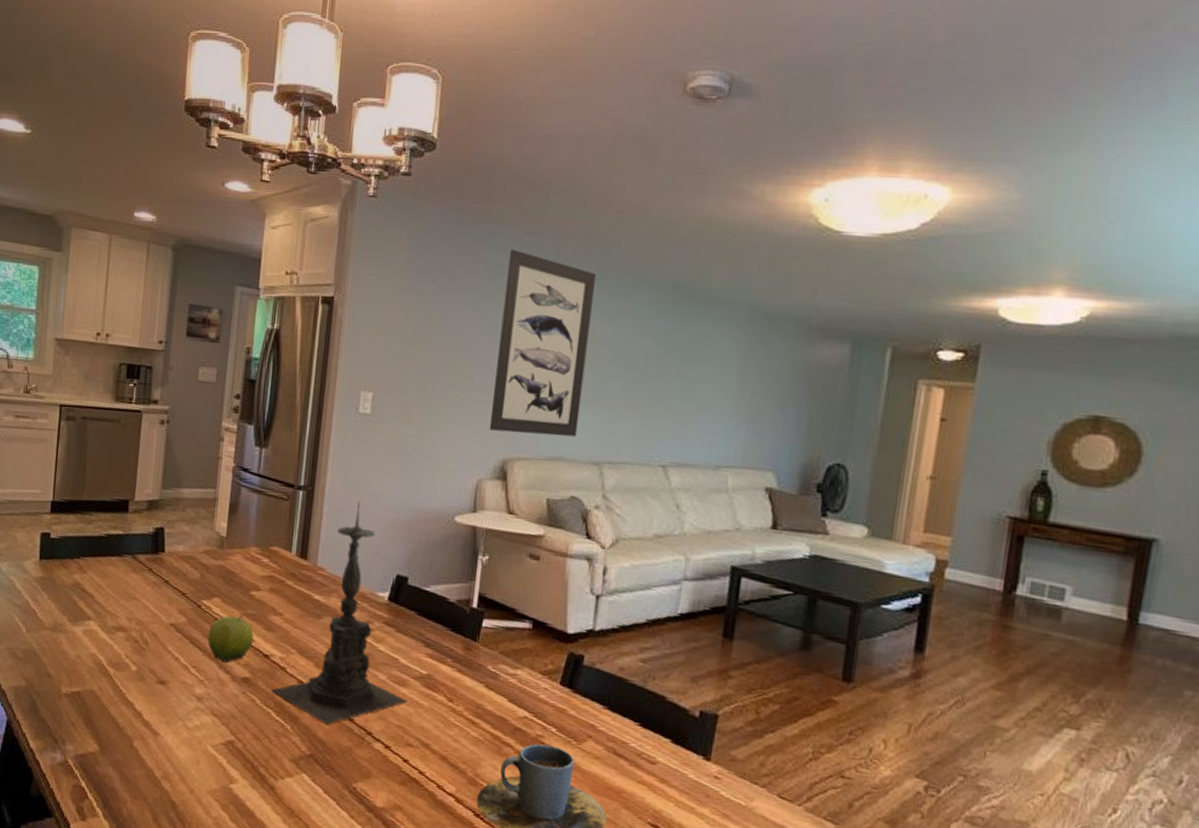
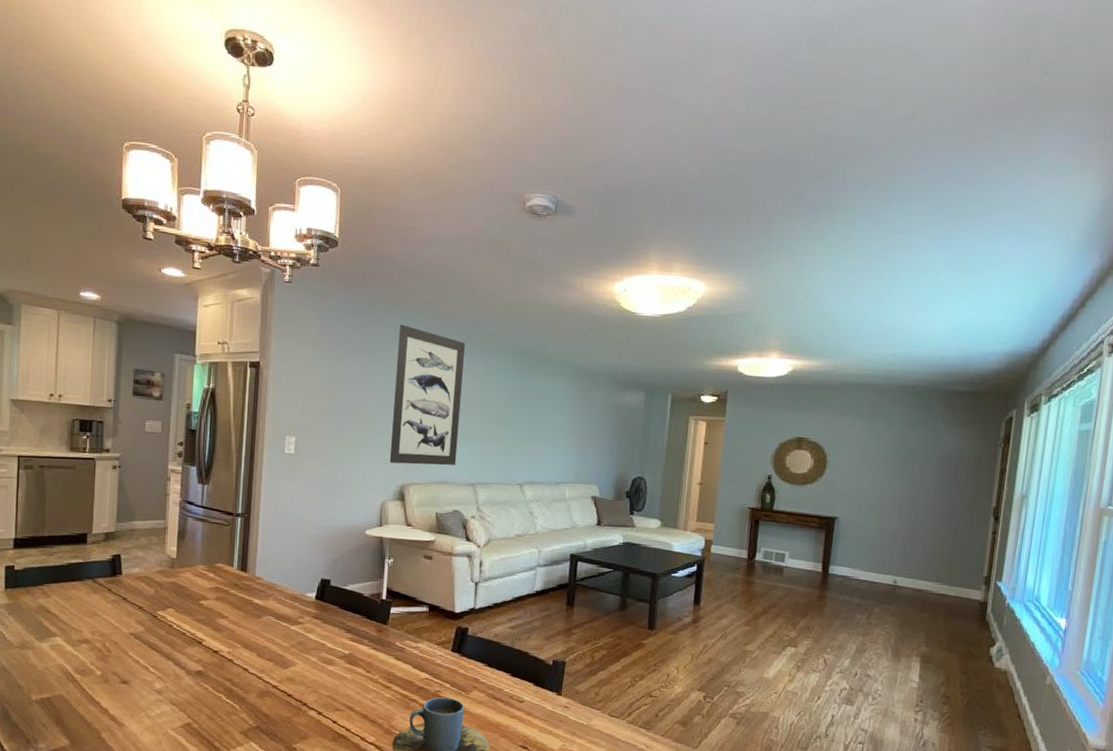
fruit: present [207,615,254,663] -> none [164,621,204,660]
candle holder: present [271,501,407,725] -> none [221,523,334,702]

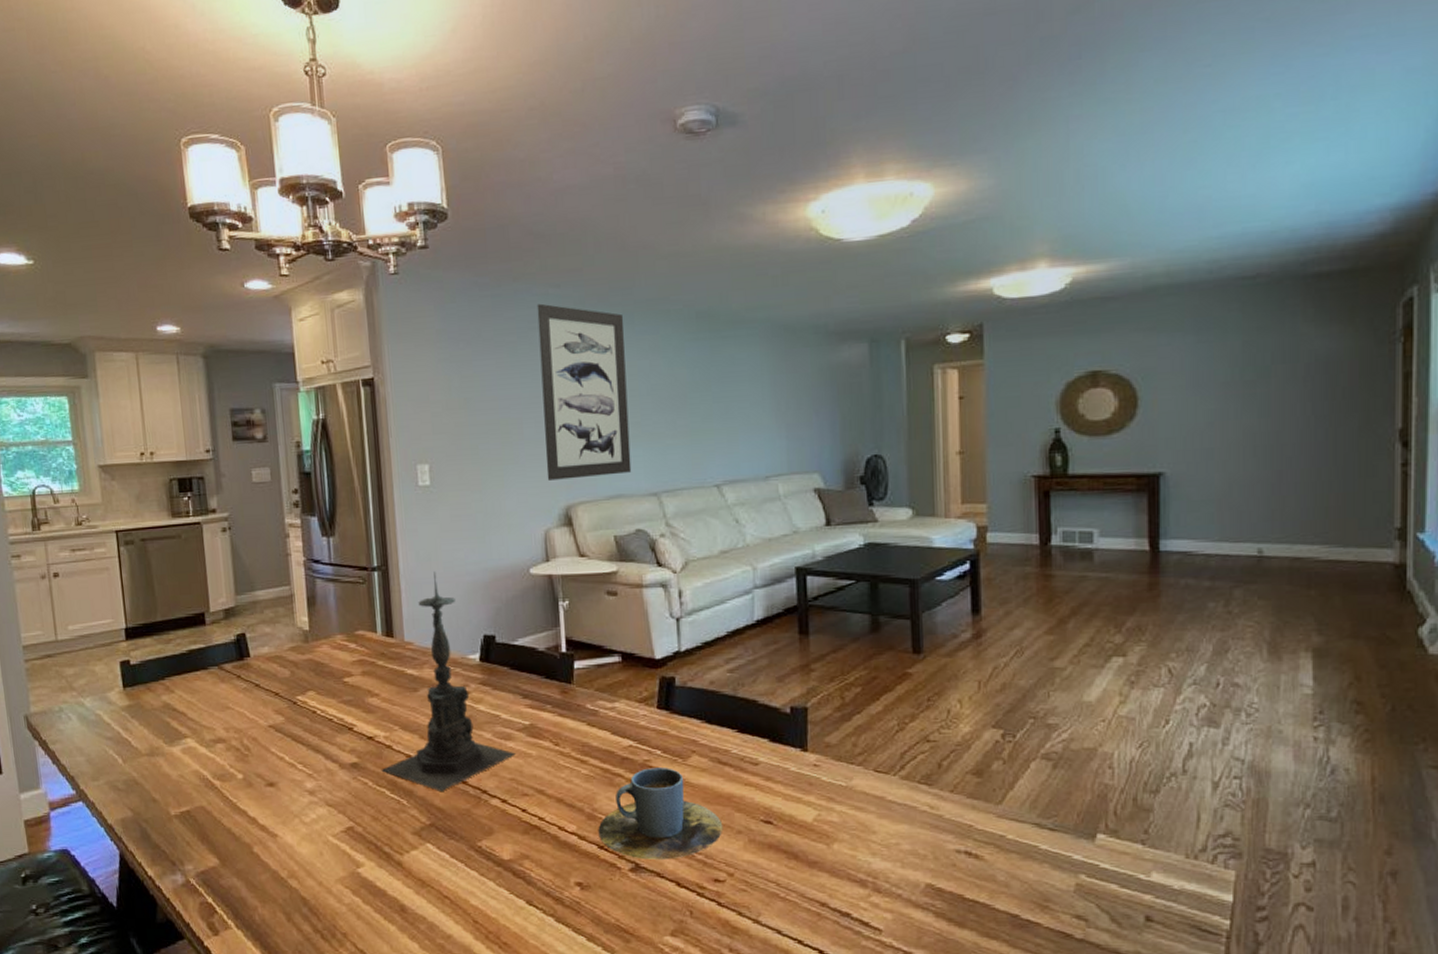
candle holder: none [221,523,334,702] -> present [381,571,516,792]

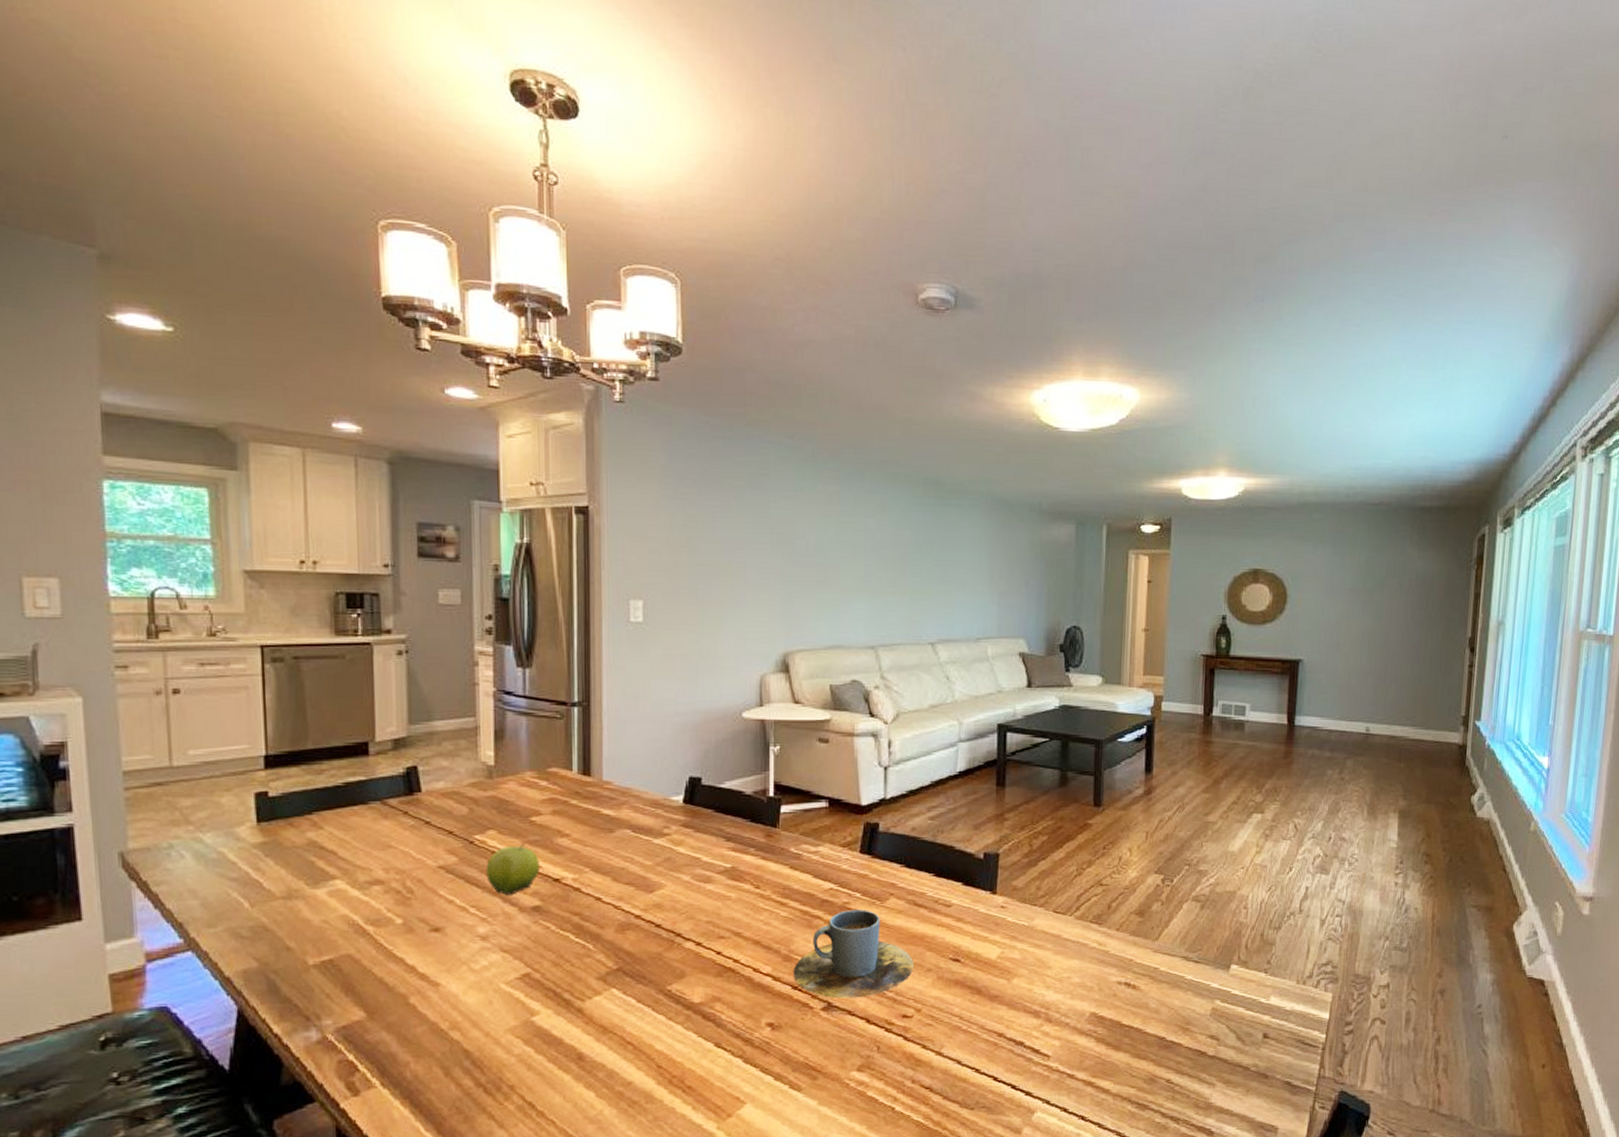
fruit: none [308,703,355,752] -> present [486,844,540,895]
candle holder: present [381,571,516,792] -> none [566,710,714,936]
wall art: present [537,303,632,480] -> none [767,451,854,627]

